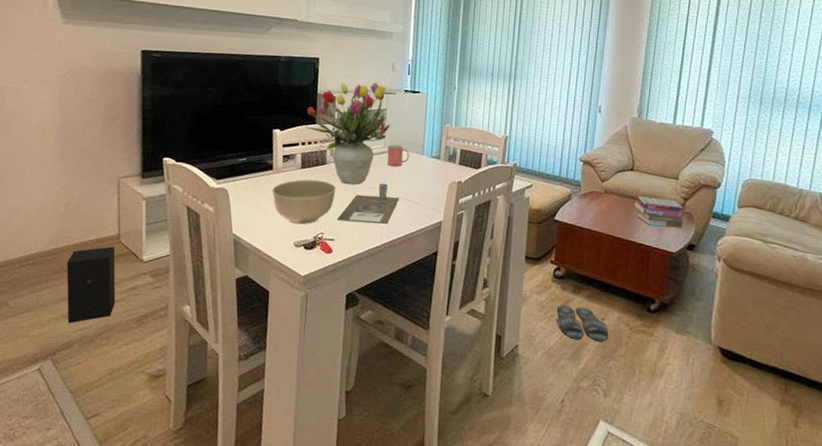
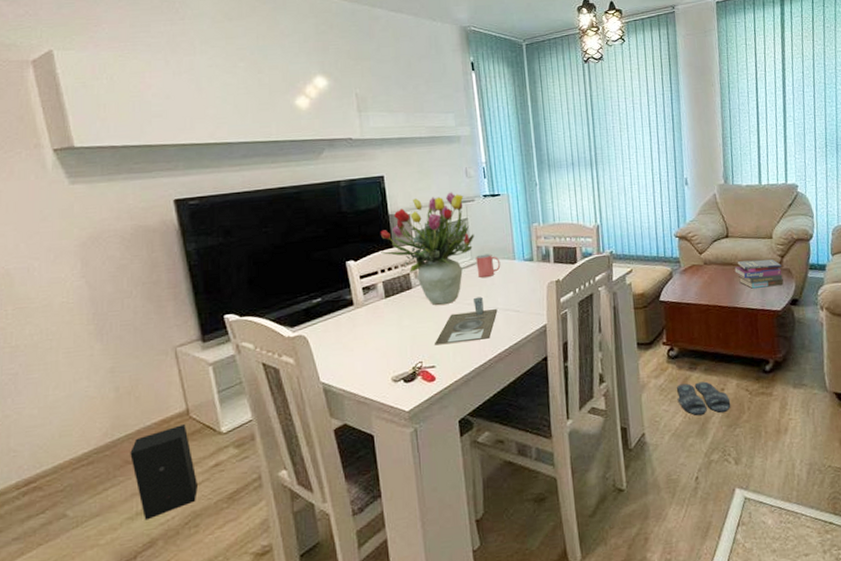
bowl: present [272,179,336,225] -> none [357,306,428,358]

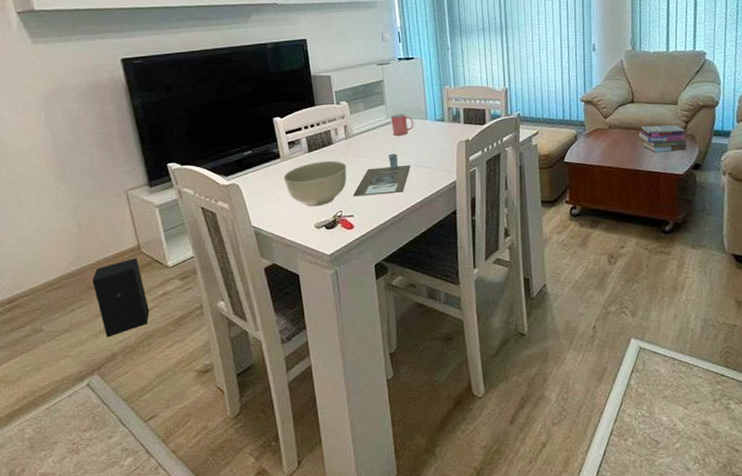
bowl: none [357,306,428,358] -> present [283,160,347,207]
flower arrangement: present [380,192,474,305] -> none [303,55,390,160]
slippers: present [677,381,731,416] -> none [578,239,630,271]

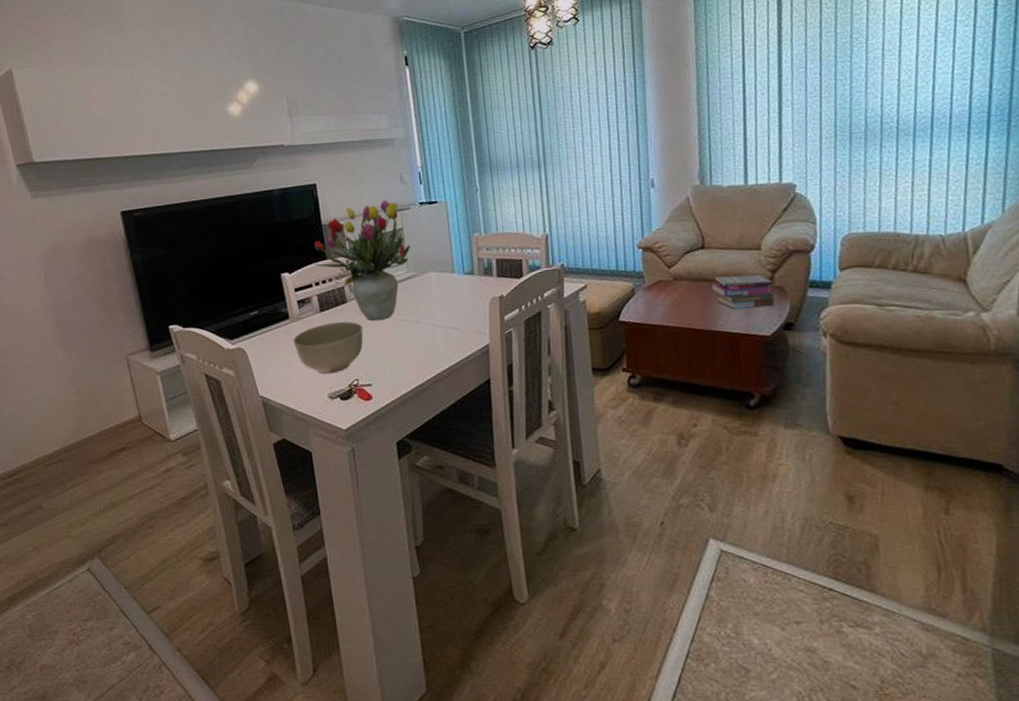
speaker: present [92,258,149,338] -> none [92,430,151,518]
flower arrangement: none [303,55,390,160] -> present [313,199,410,321]
place setting: present [353,153,411,197] -> none [371,312,436,363]
mug: present [391,113,414,136] -> none [412,266,439,293]

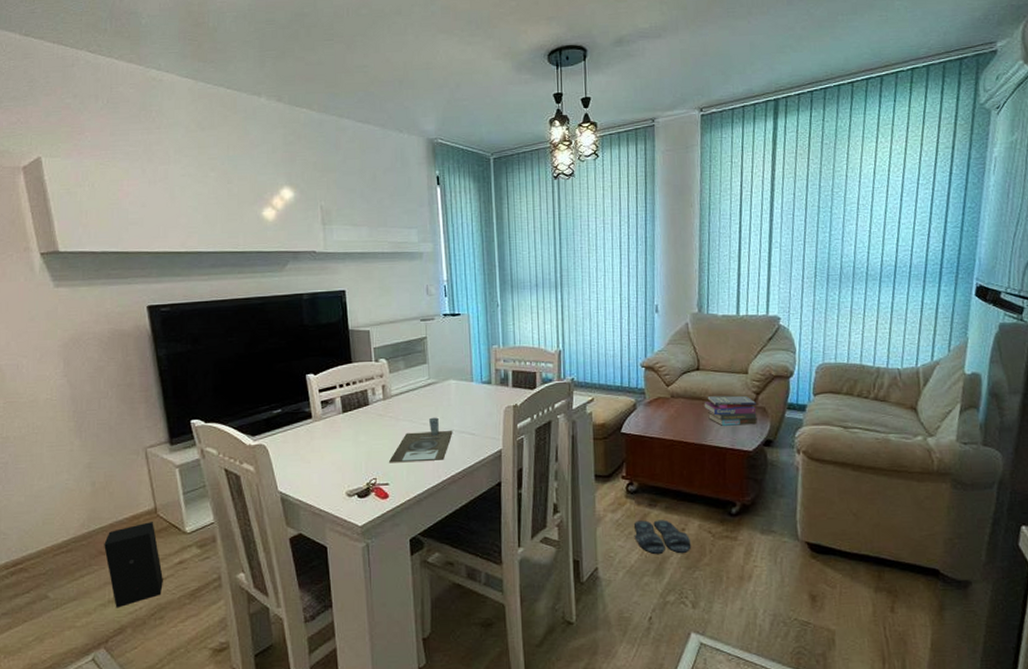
speaker: none [92,430,151,518] -> present [104,522,163,608]
bowl: present [293,321,364,374] -> none [314,422,384,473]
flower arrangement: present [313,199,410,321] -> none [339,309,433,424]
place setting: none [371,312,436,363] -> present [389,417,453,463]
slippers: none [639,415,705,454] -> present [634,520,692,555]

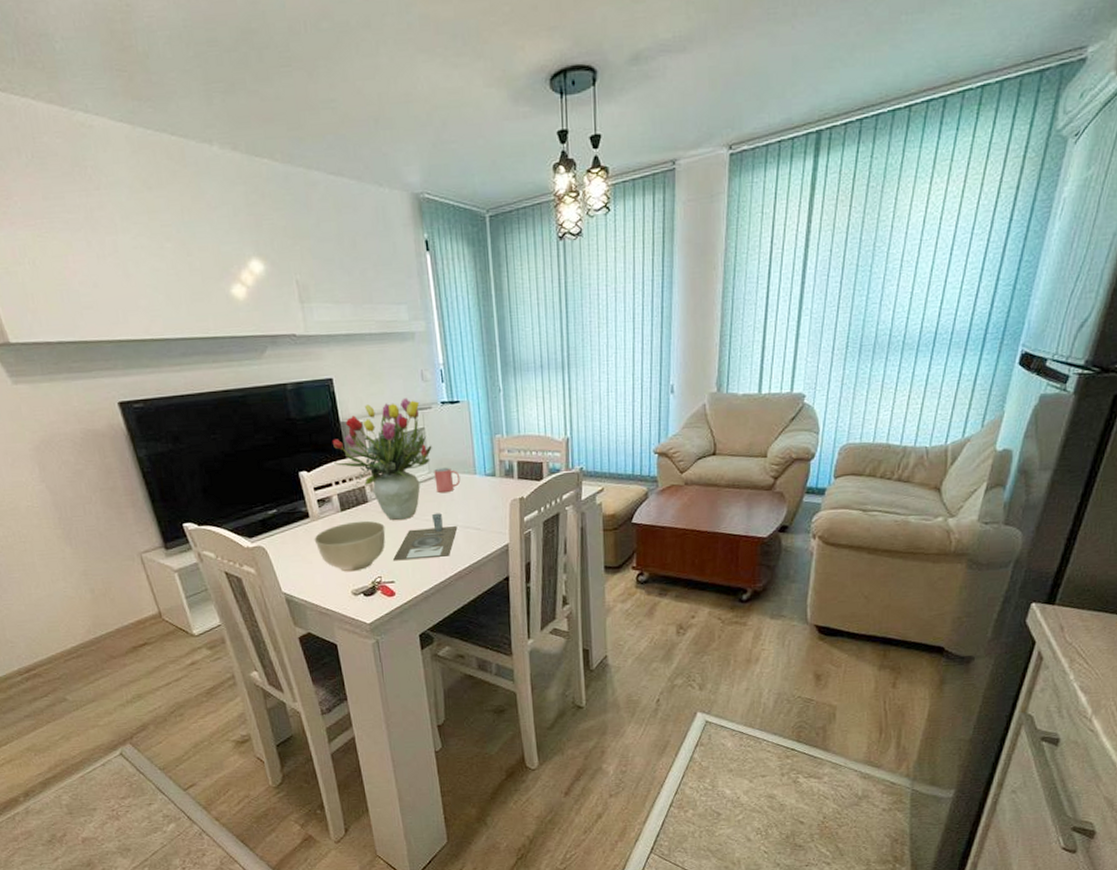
speaker: present [104,522,163,608] -> none [113,626,178,708]
bowl: none [314,422,384,473] -> present [314,520,386,572]
flower arrangement: none [339,309,433,424] -> present [332,397,432,521]
mug: none [433,374,458,399] -> present [434,467,461,494]
slippers: present [634,520,692,555] -> none [643,608,701,642]
books: present [704,395,757,426] -> none [719,480,774,513]

